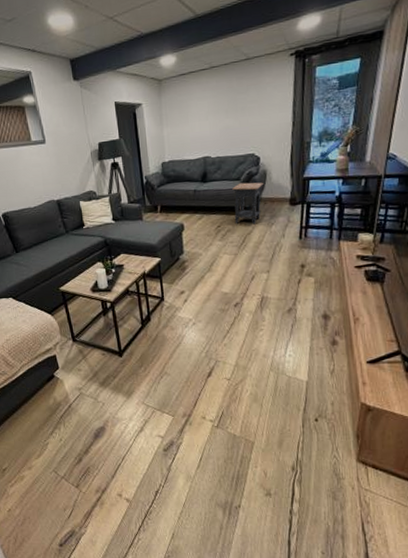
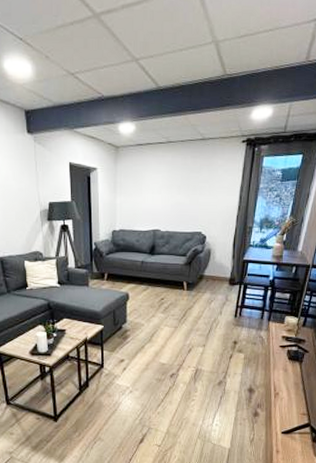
side table: present [232,182,263,225] -> none [177,259,207,300]

